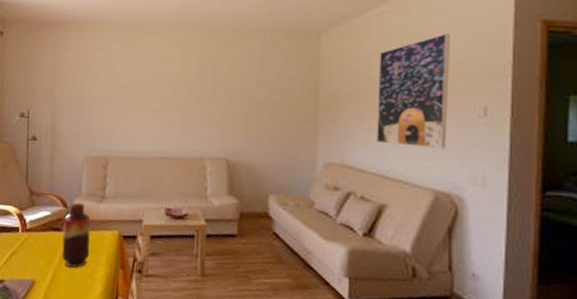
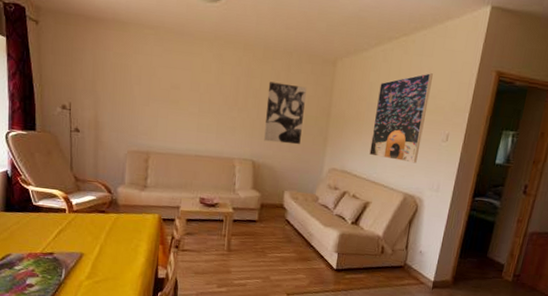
vase: present [62,203,91,268] -> none [107,189,134,244]
wall art: none [239,66,286,137] -> present [264,82,307,145]

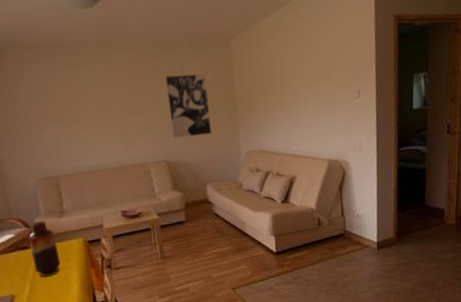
vase: none [107,189,134,244] -> present [27,221,61,277]
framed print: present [369,73,433,164] -> none [279,32,334,129]

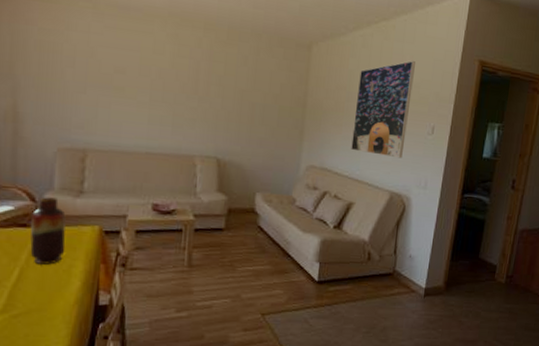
wall art: present [165,74,211,139] -> none [230,67,279,140]
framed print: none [279,32,334,129] -> present [351,61,415,159]

